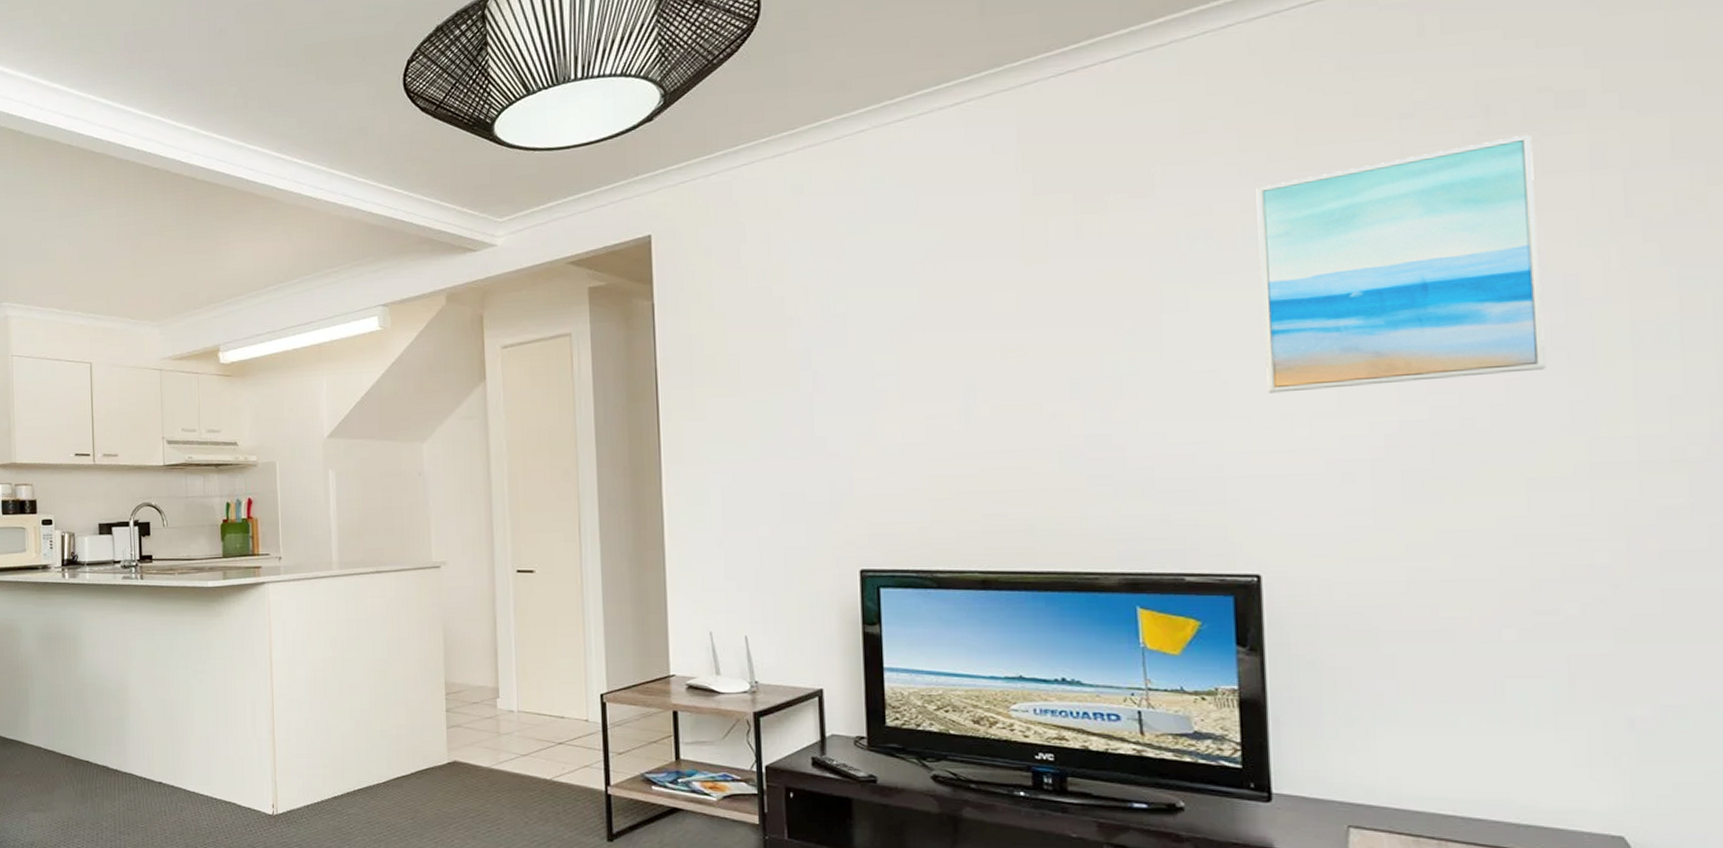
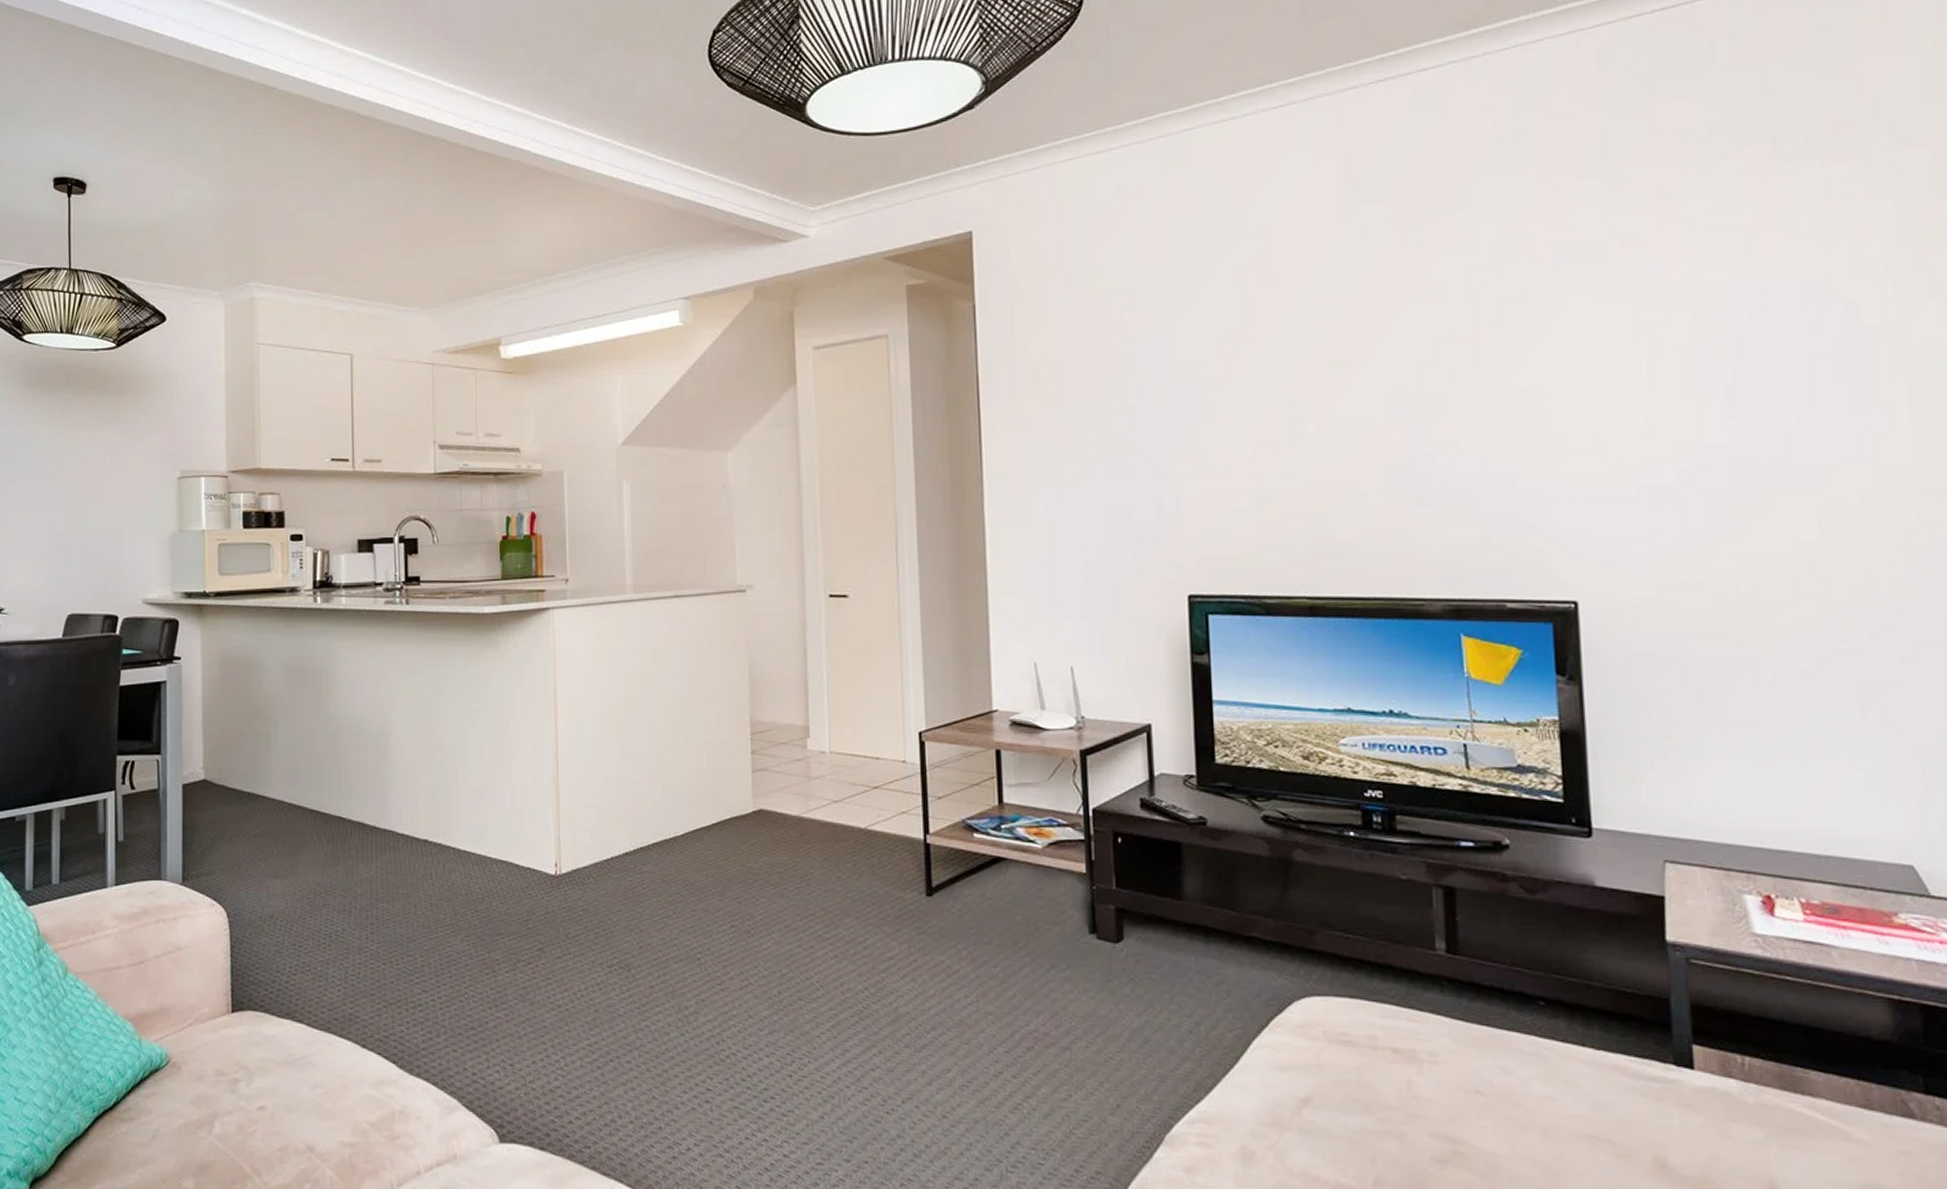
wall art: present [1256,133,1546,393] -> none [1566,162,1832,415]

